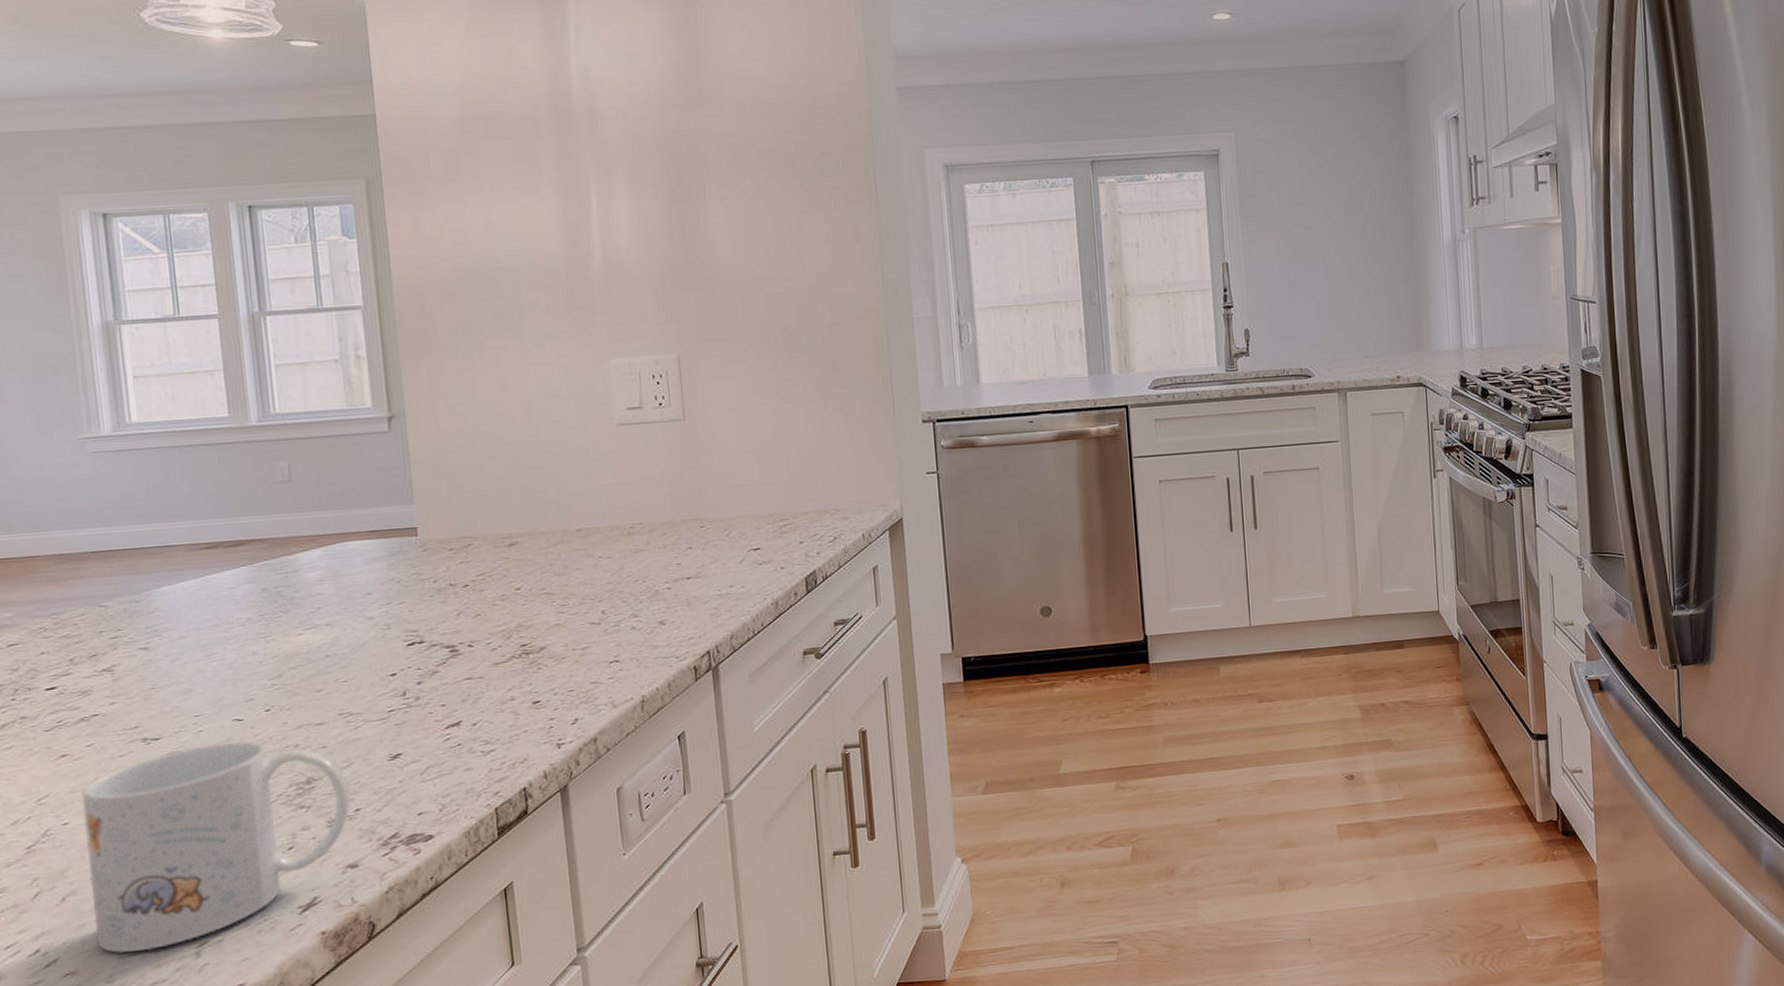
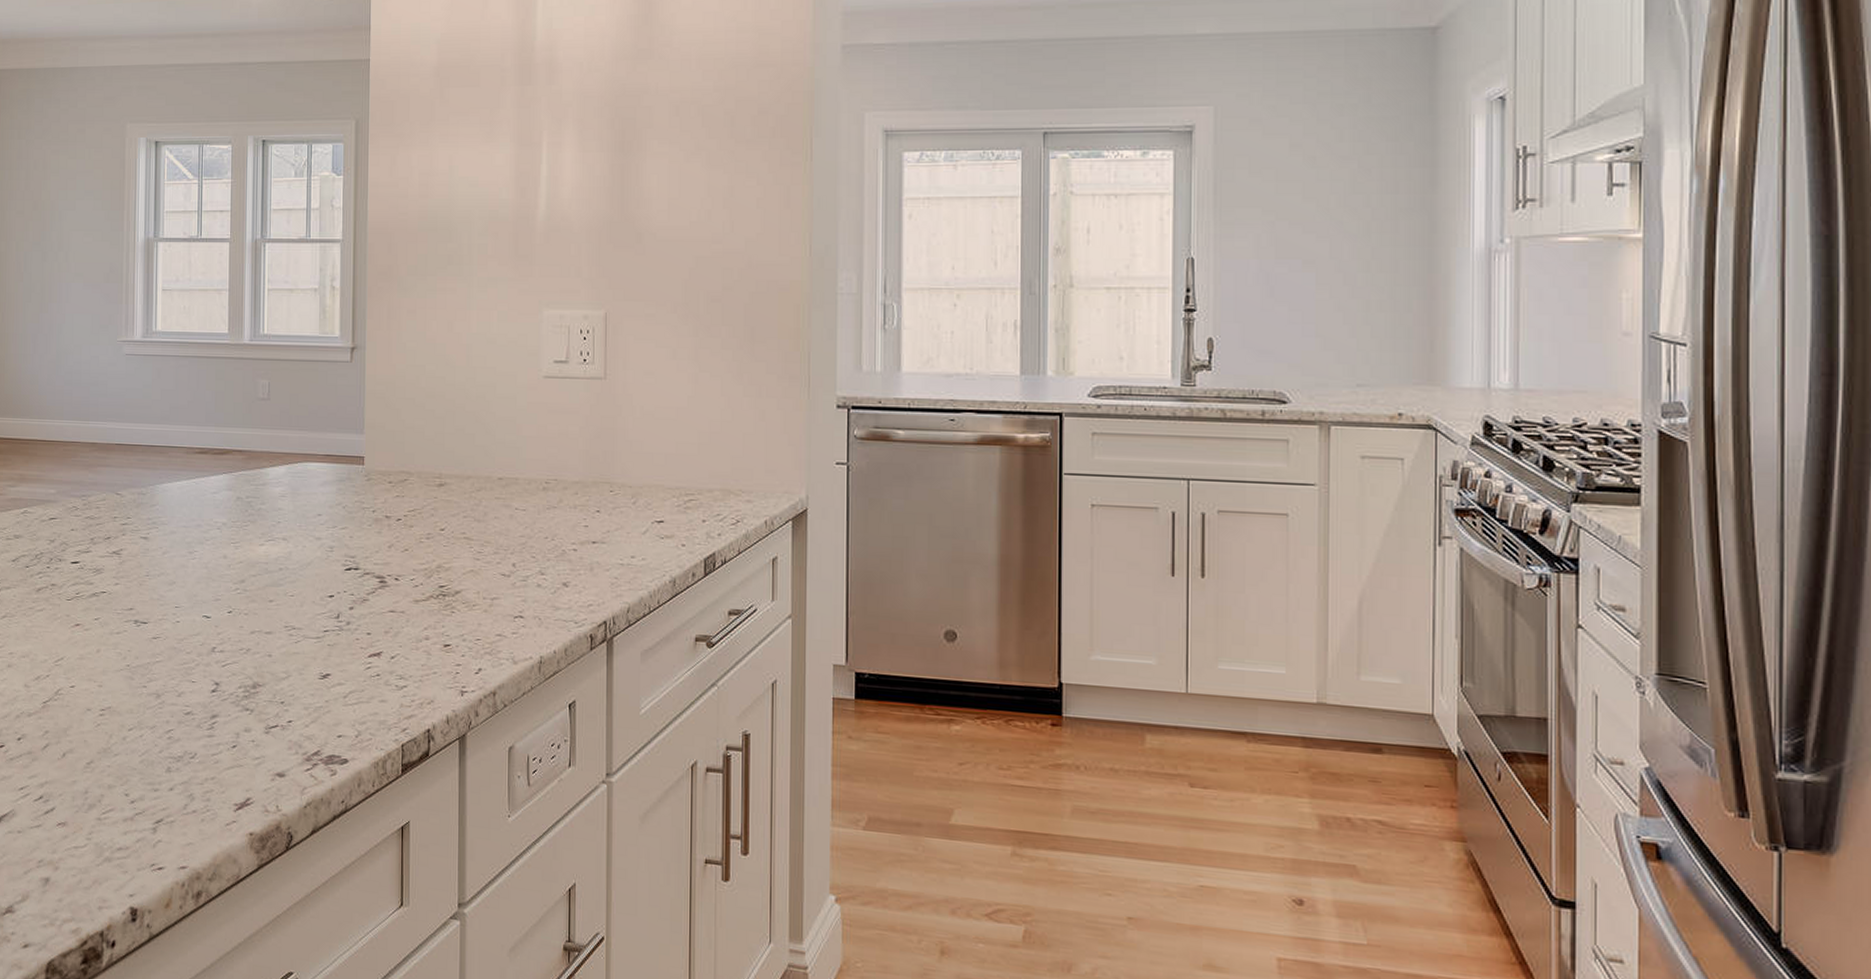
mug: present [81,741,350,954] -> none [84,634,286,818]

